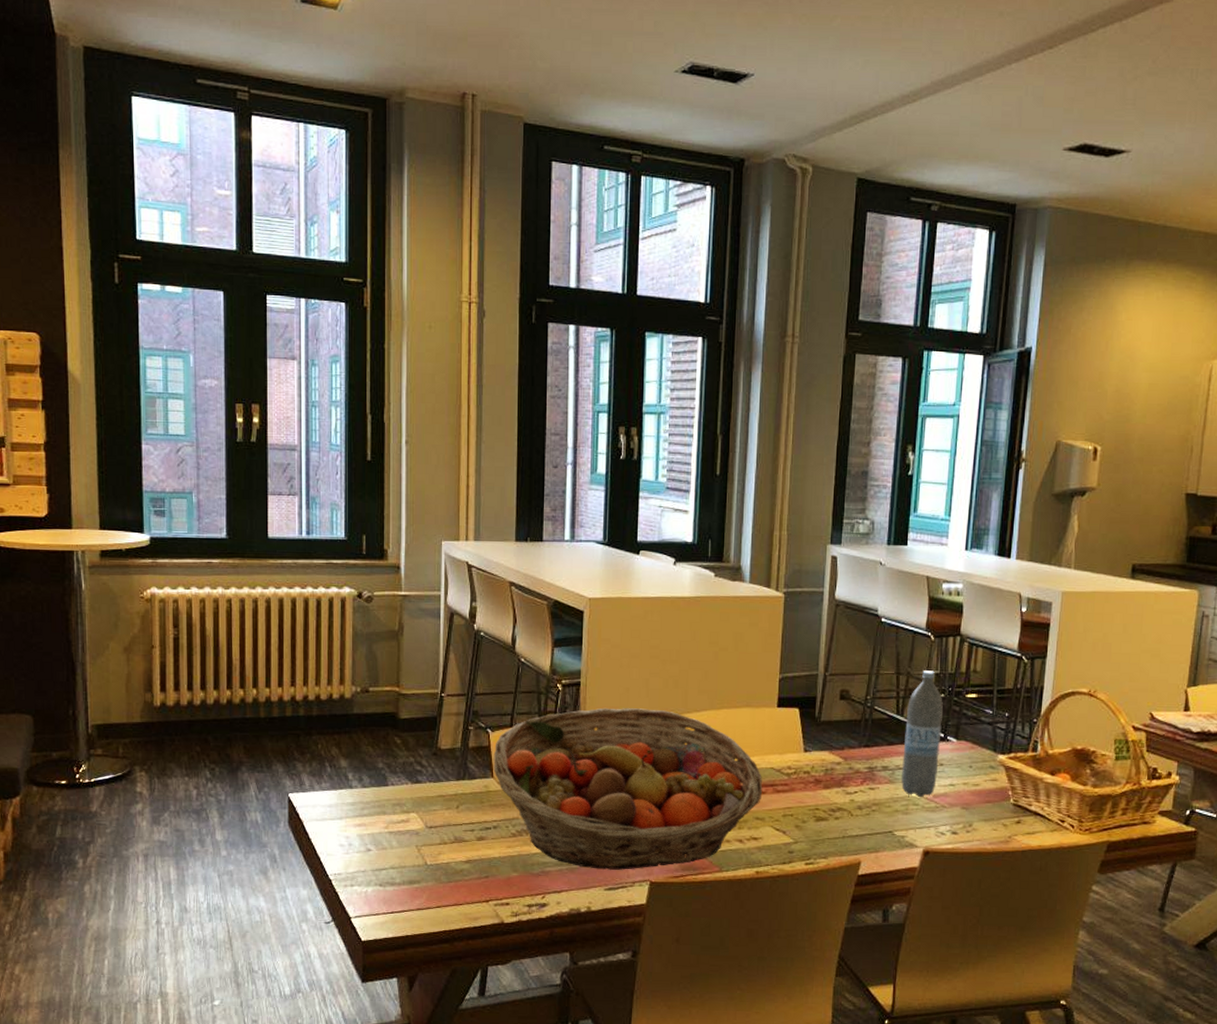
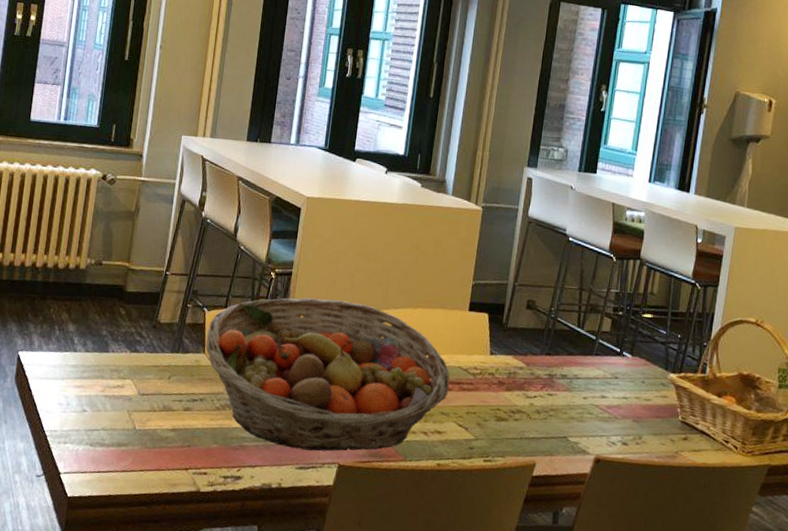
water bottle: present [901,670,943,798] -> none [578,288,621,408]

